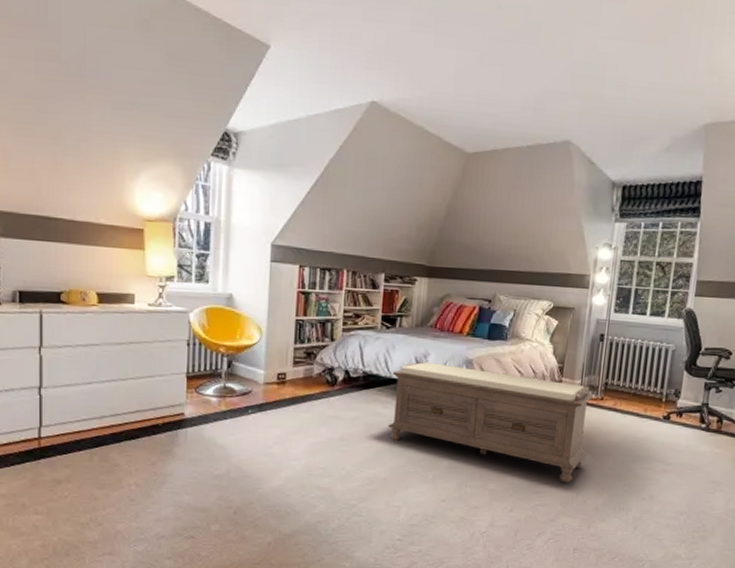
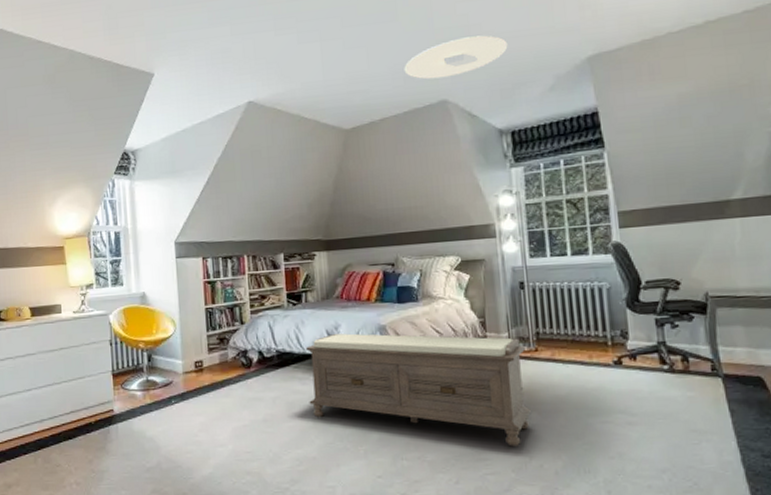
ceiling light: none [535,77,638,118] -> present [404,35,508,80]

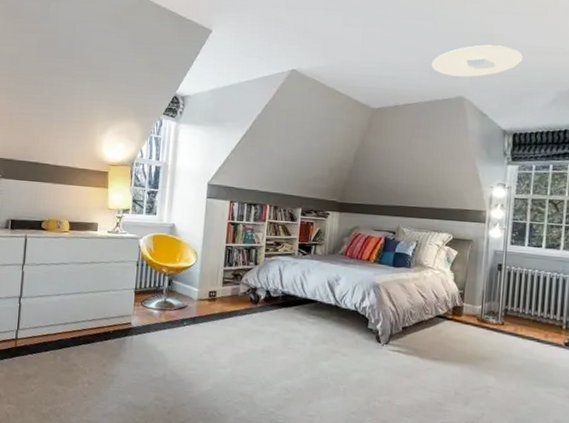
bench: present [306,333,531,446] -> none [303,284,495,403]

